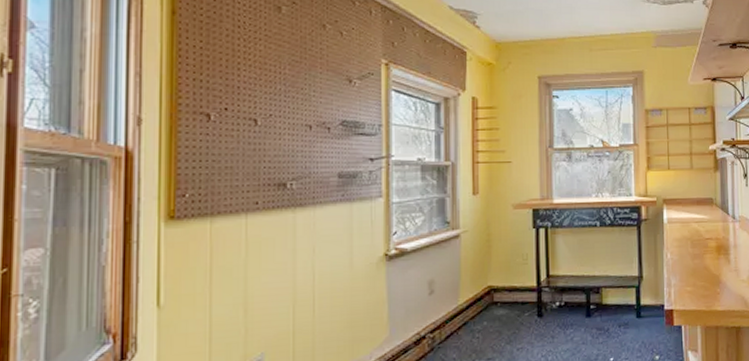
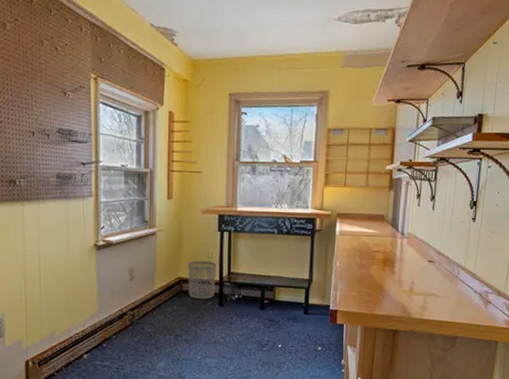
waste bin: none [499,263,533,312] -> present [188,260,216,300]

